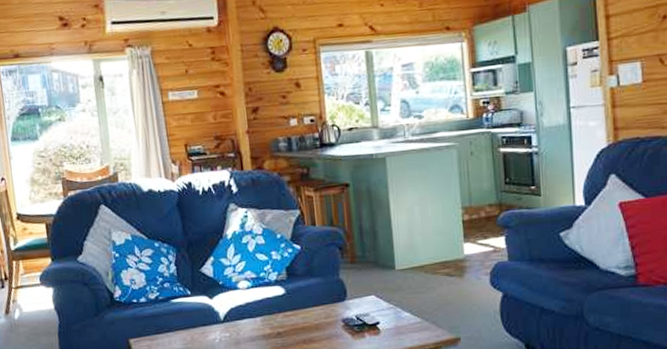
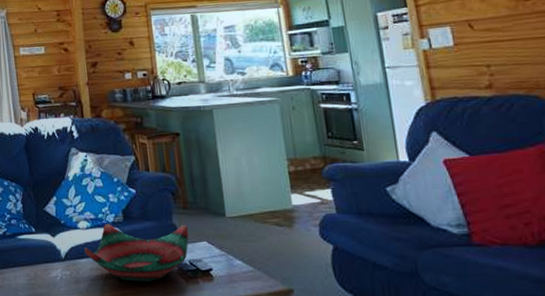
decorative bowl: none [245,279,357,340] -> present [84,224,189,282]

